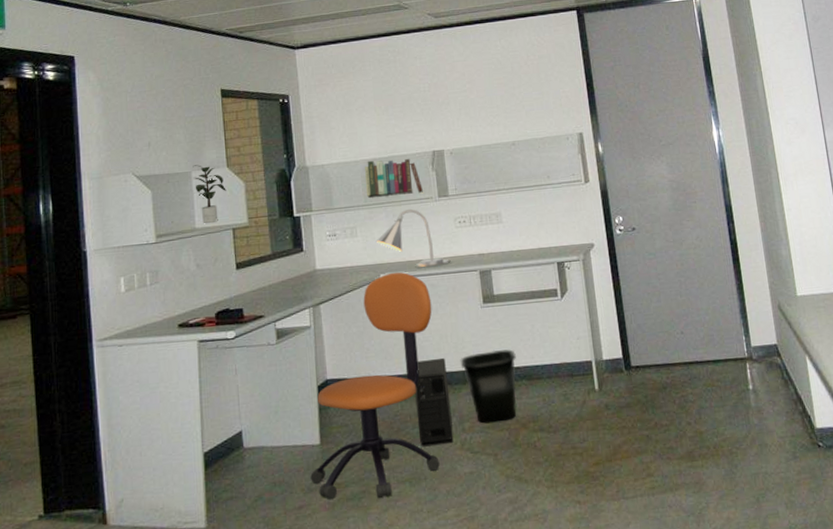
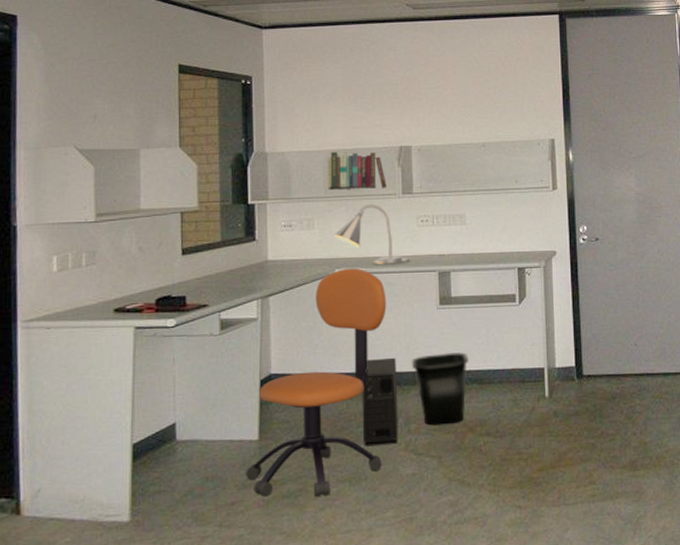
potted plant: present [192,164,226,223] -> none [141,142,177,204]

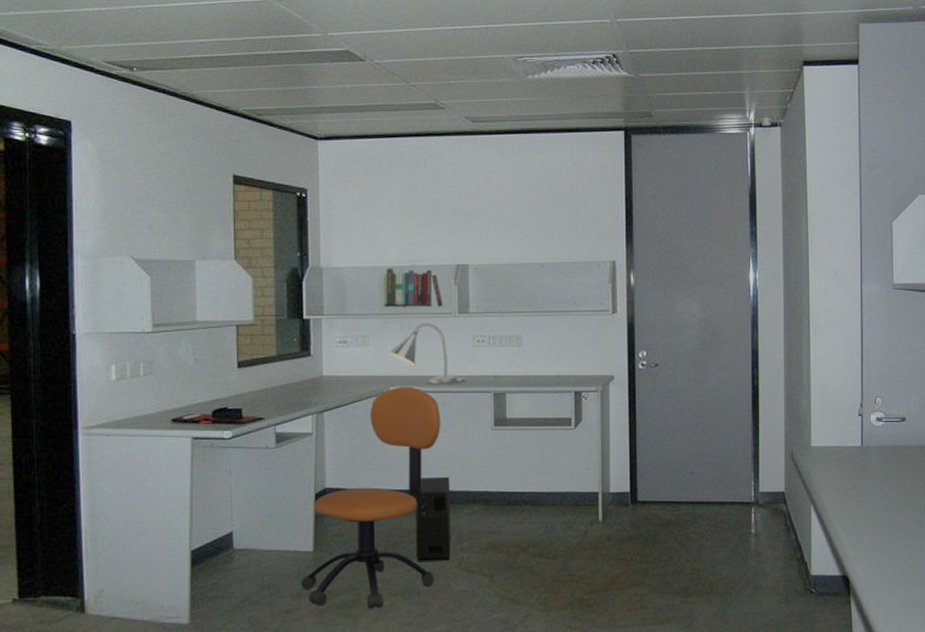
waste bin: present [411,352,469,426] -> none [465,474,522,545]

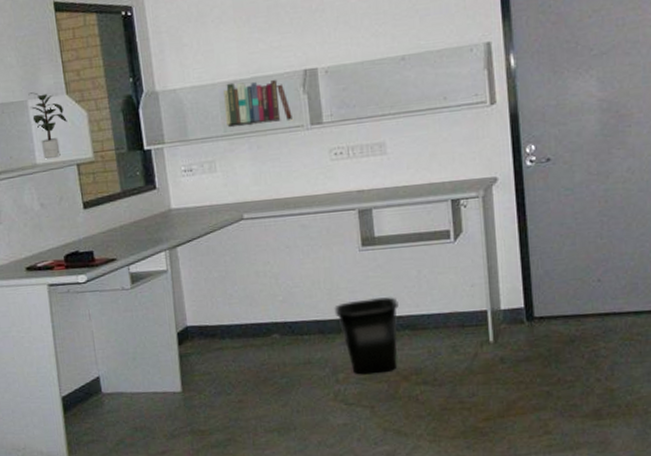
potted plant: none [197,254,232,316] -> present [28,92,67,158]
office chair: present [301,386,441,609] -> none [173,211,311,447]
table lamp: present [388,323,465,385] -> none [237,139,325,207]
computer tower: present [415,476,451,562] -> none [283,305,326,397]
waste bin: none [465,474,522,545] -> present [334,297,399,375]

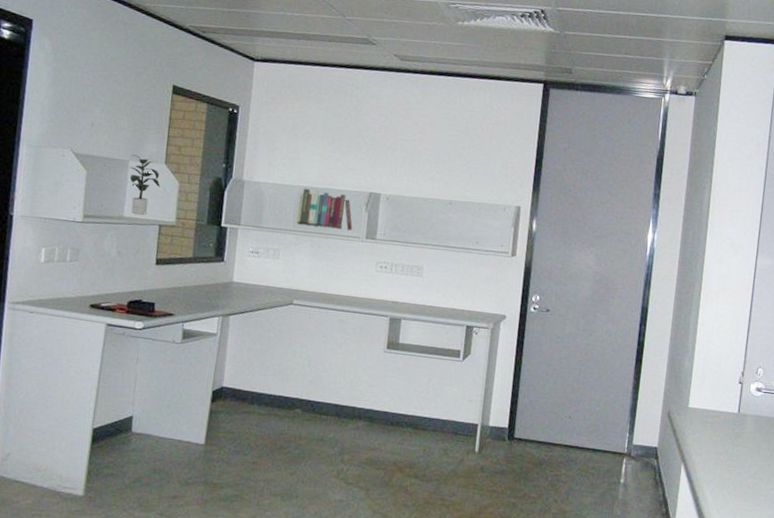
waste bin: present [334,297,399,375] -> none [352,393,407,461]

